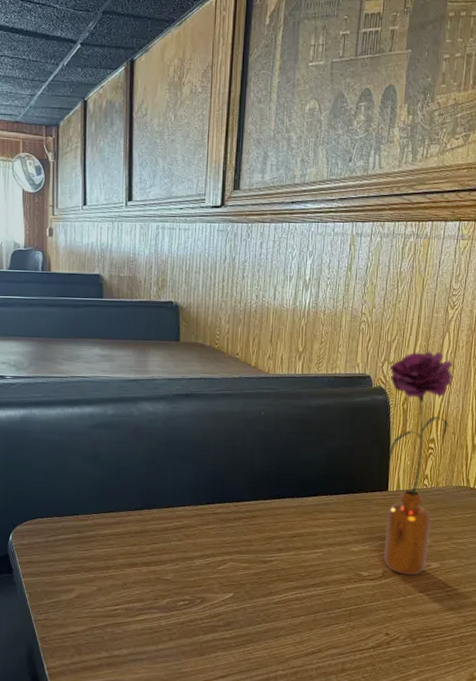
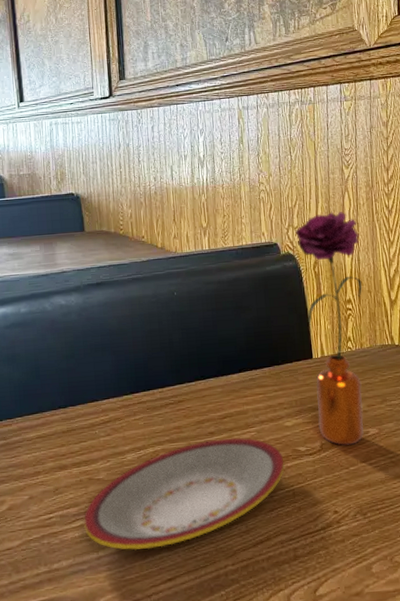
plate: none [146,555,346,648] -> present [83,437,285,551]

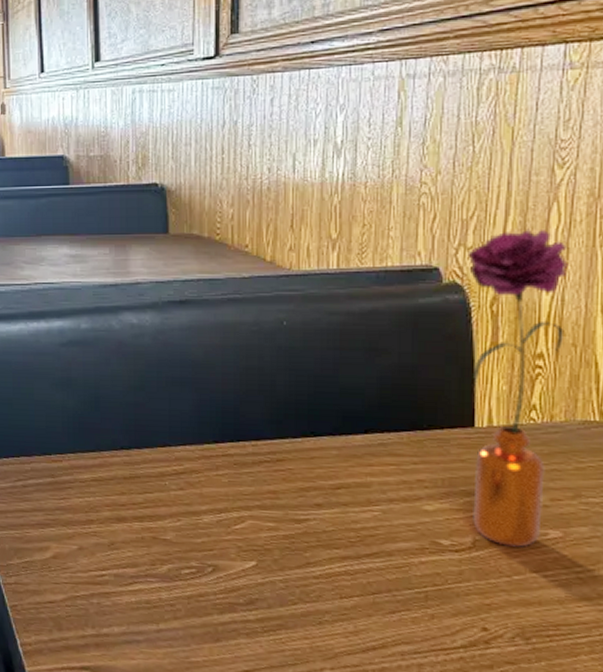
plate: present [83,437,285,551] -> none [142,513,417,632]

